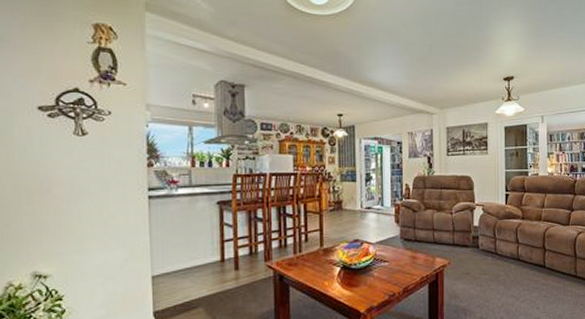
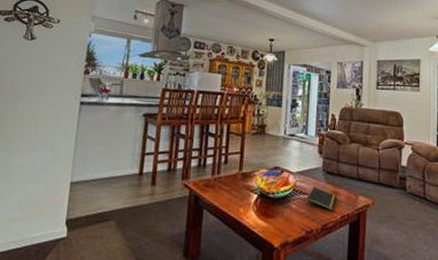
notepad: none [388,254,415,274] -> present [307,187,337,211]

